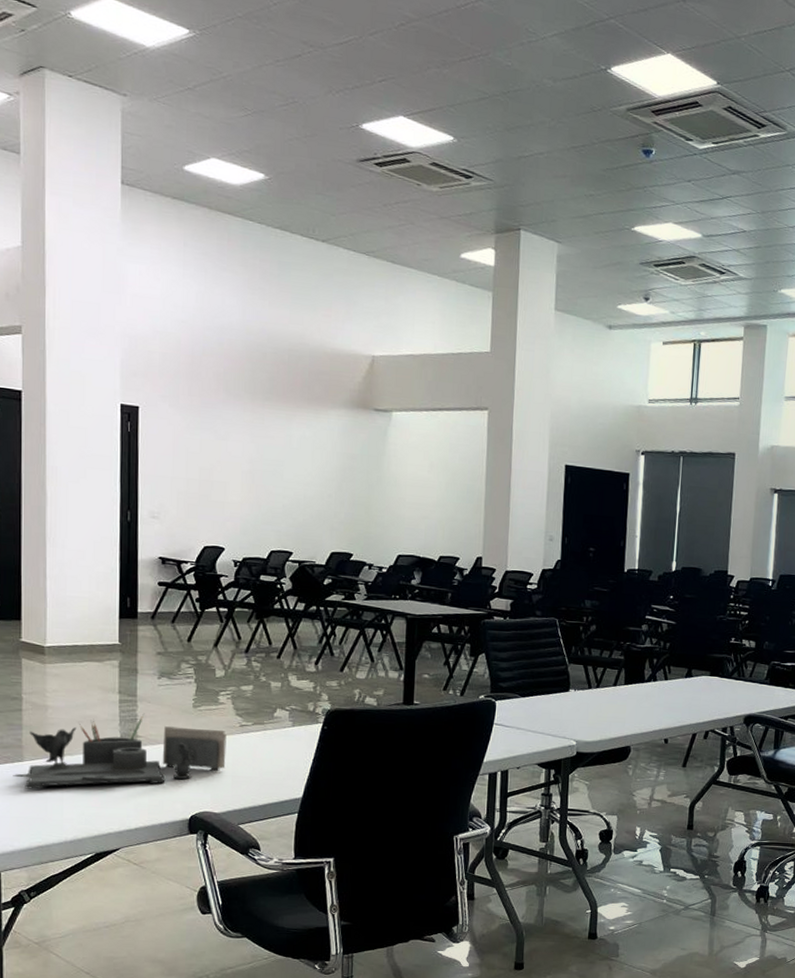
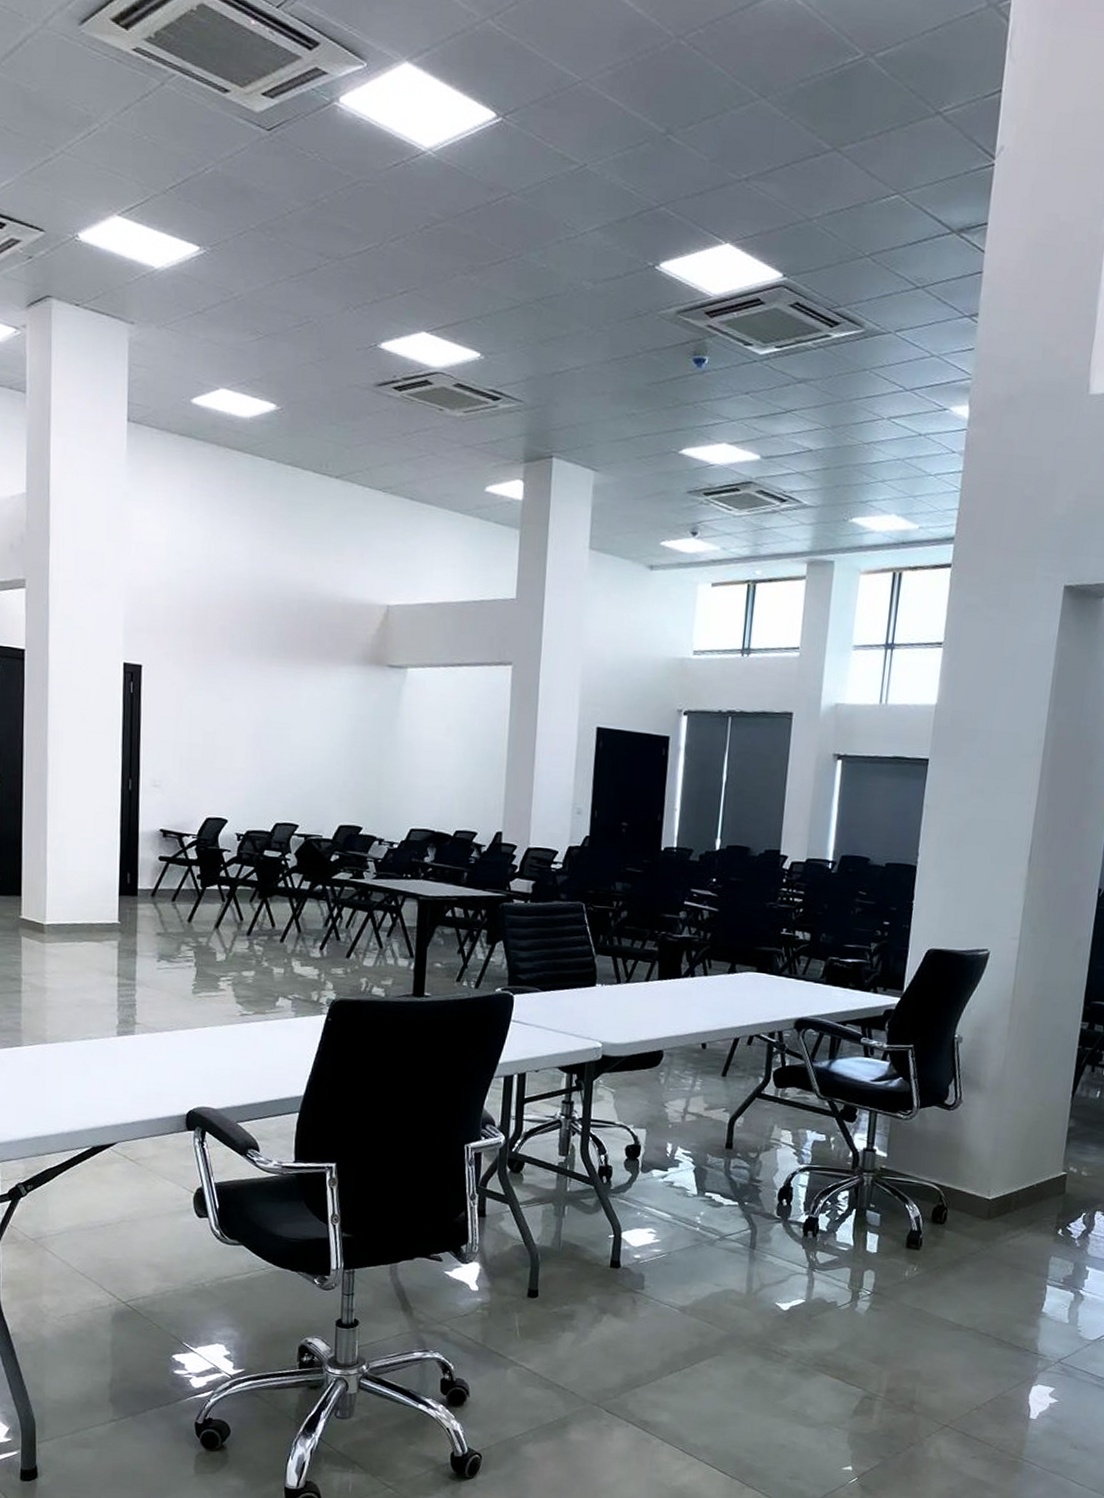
desk organizer: present [13,713,227,790] -> none [11,998,226,1077]

